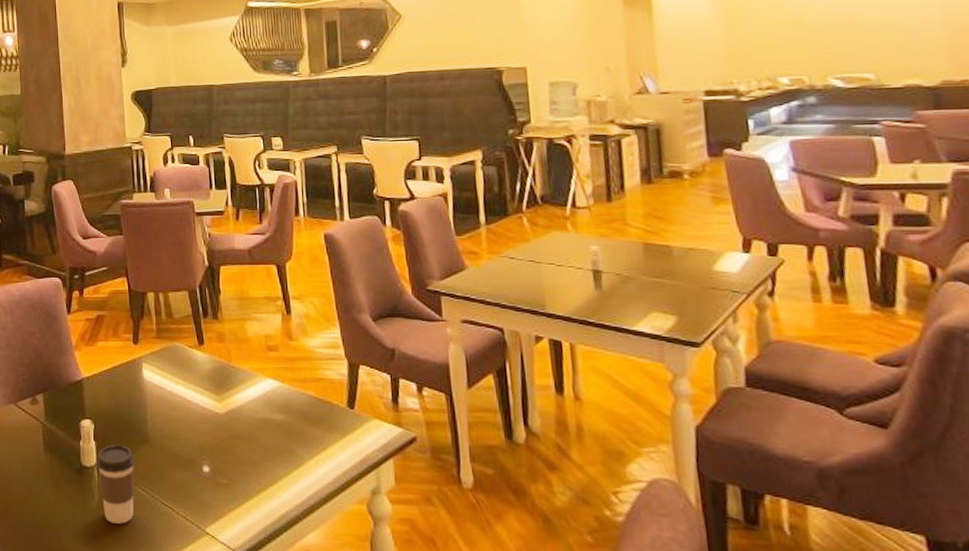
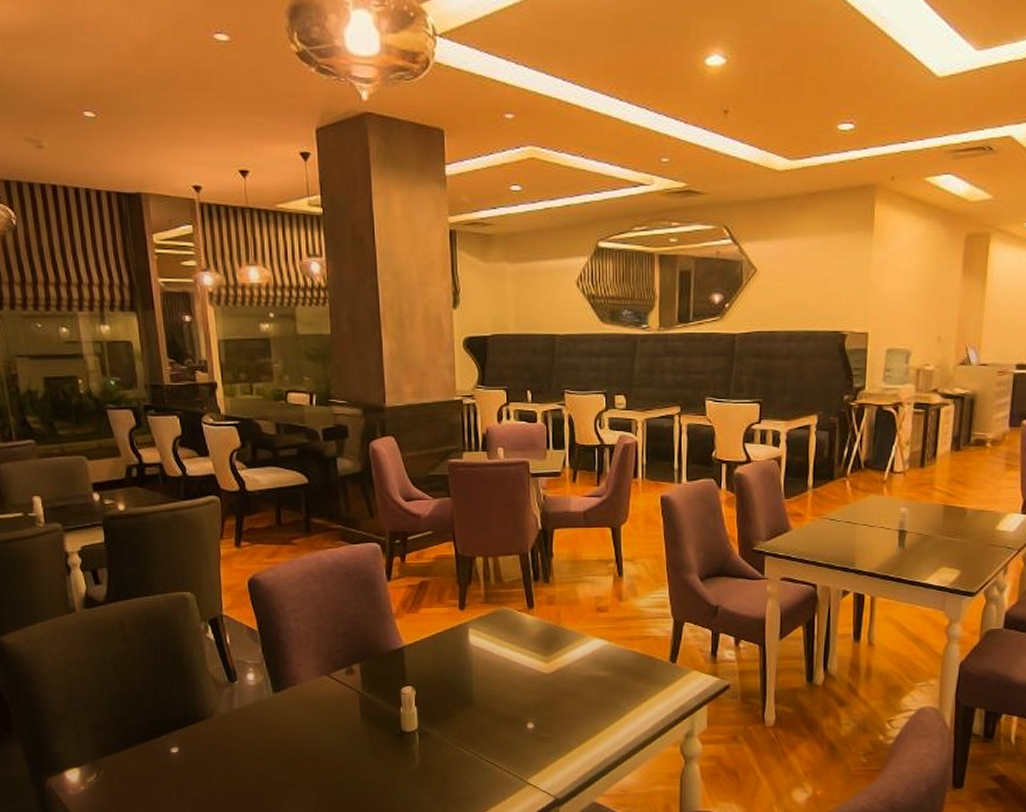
coffee cup: present [97,444,135,524] -> none [418,708,459,783]

